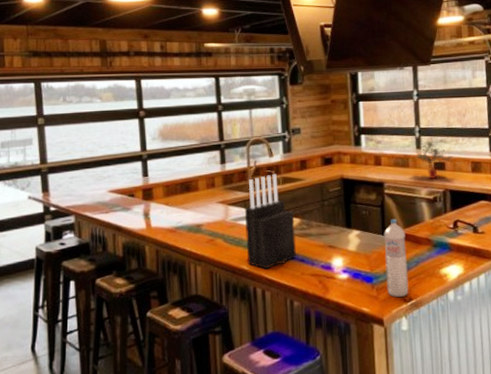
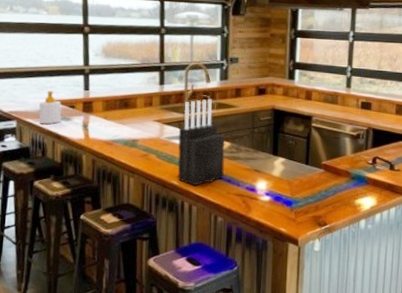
soap bottle: none [97,181,121,217] -> present [39,91,62,125]
water bottle: present [383,219,409,298] -> none [304,150,327,222]
potted plant: present [413,141,455,180] -> none [343,81,381,118]

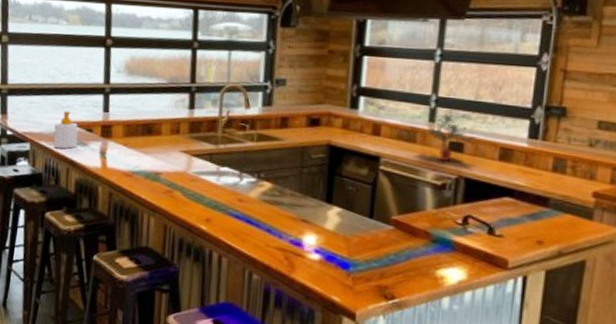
knife block: present [177,99,225,186] -> none [205,128,266,234]
potted plant: none [343,81,381,118] -> present [423,114,479,162]

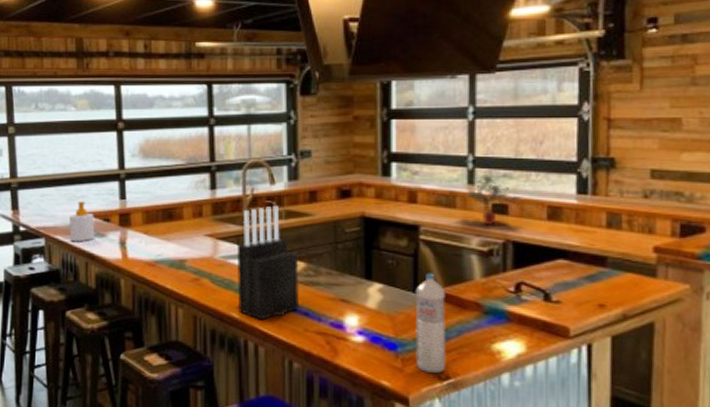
knife block: none [205,128,266,234] -> present [236,205,300,321]
water bottle: none [365,201,398,294] -> present [415,273,446,374]

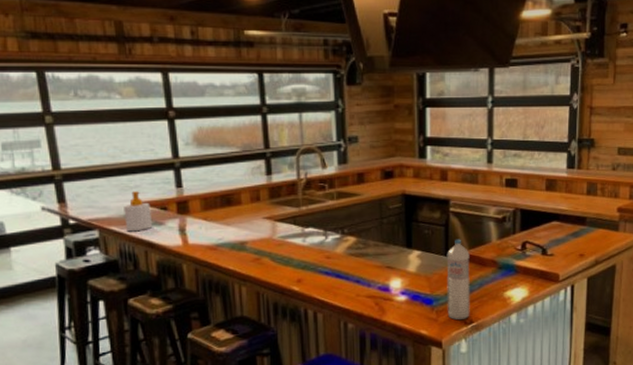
knife block: present [236,205,300,321] -> none [293,187,352,291]
potted plant: present [463,175,523,226] -> none [484,155,529,198]

